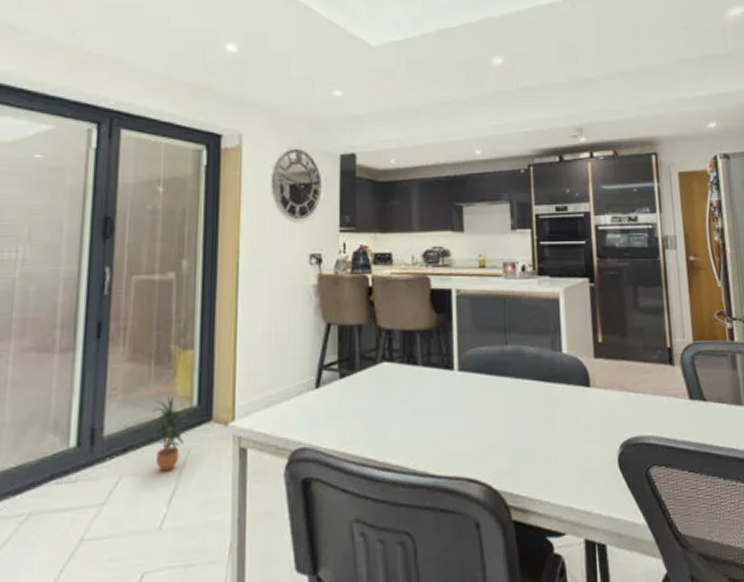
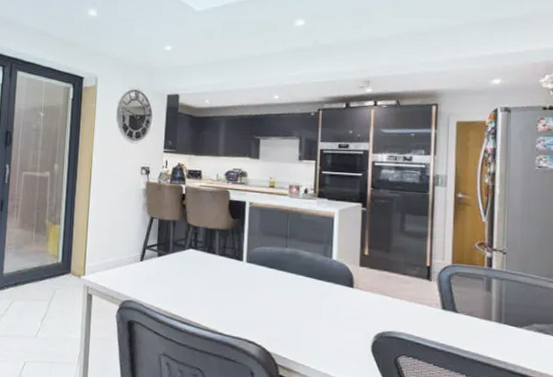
potted plant: present [149,396,191,472] -> none [31,254,57,302]

